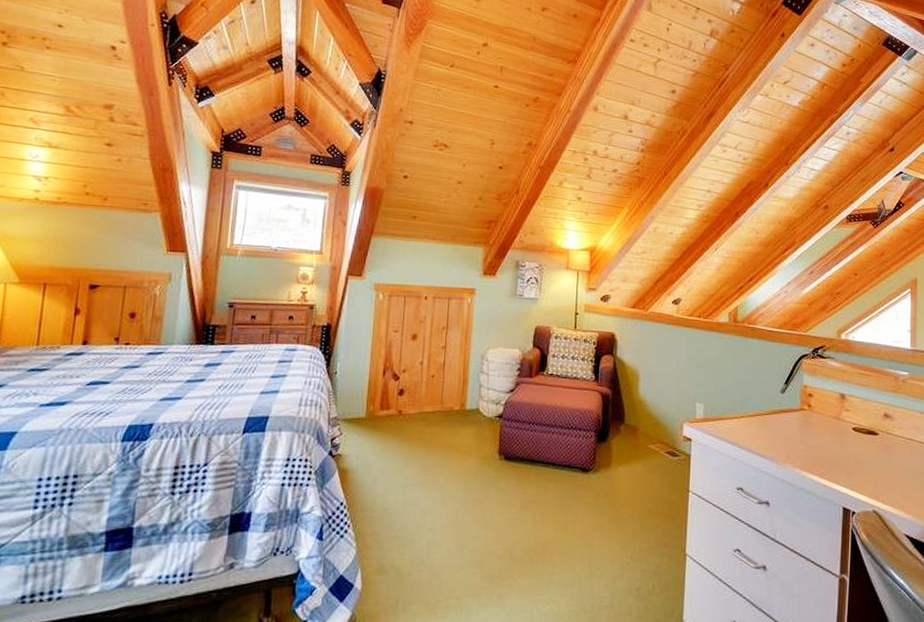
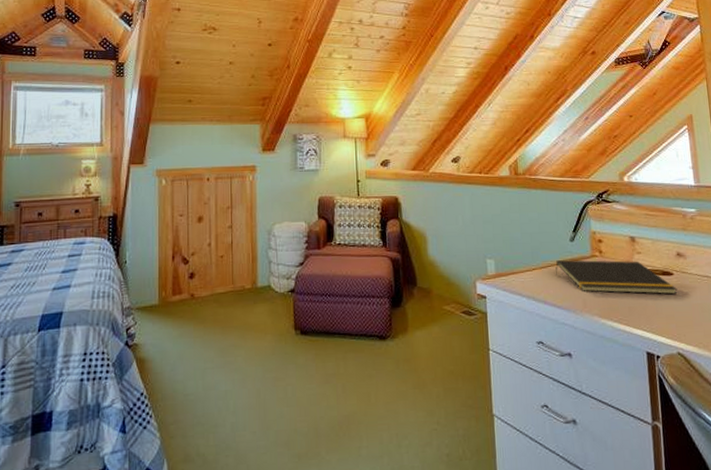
notepad: none [762,410,881,454] -> present [555,260,678,295]

